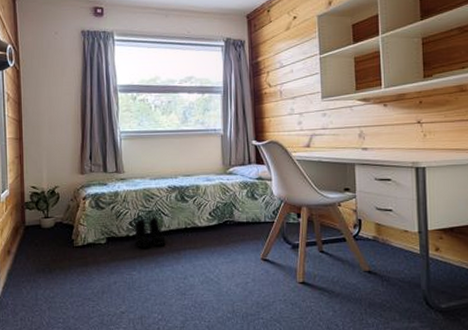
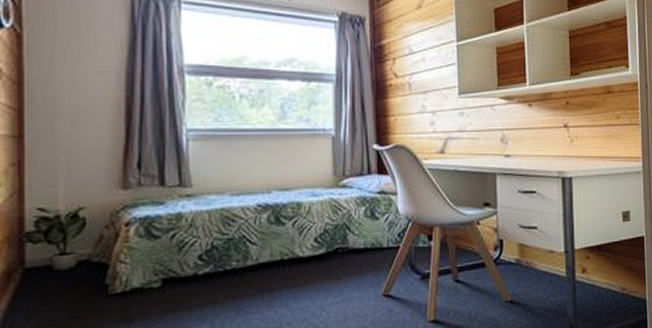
boots: present [134,217,167,248] -> none [205,246,254,291]

